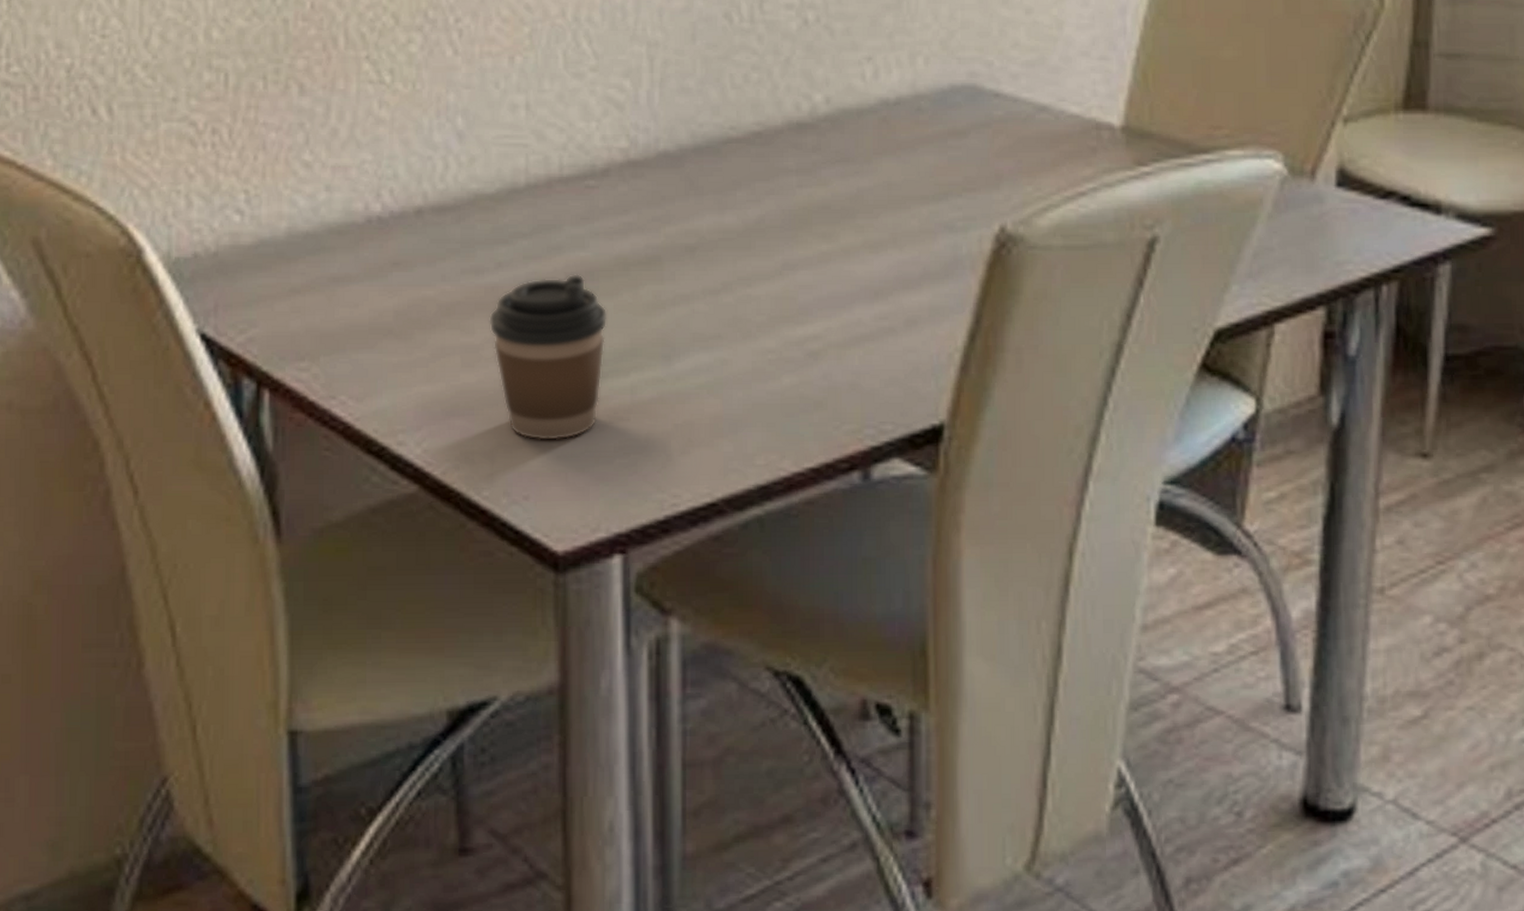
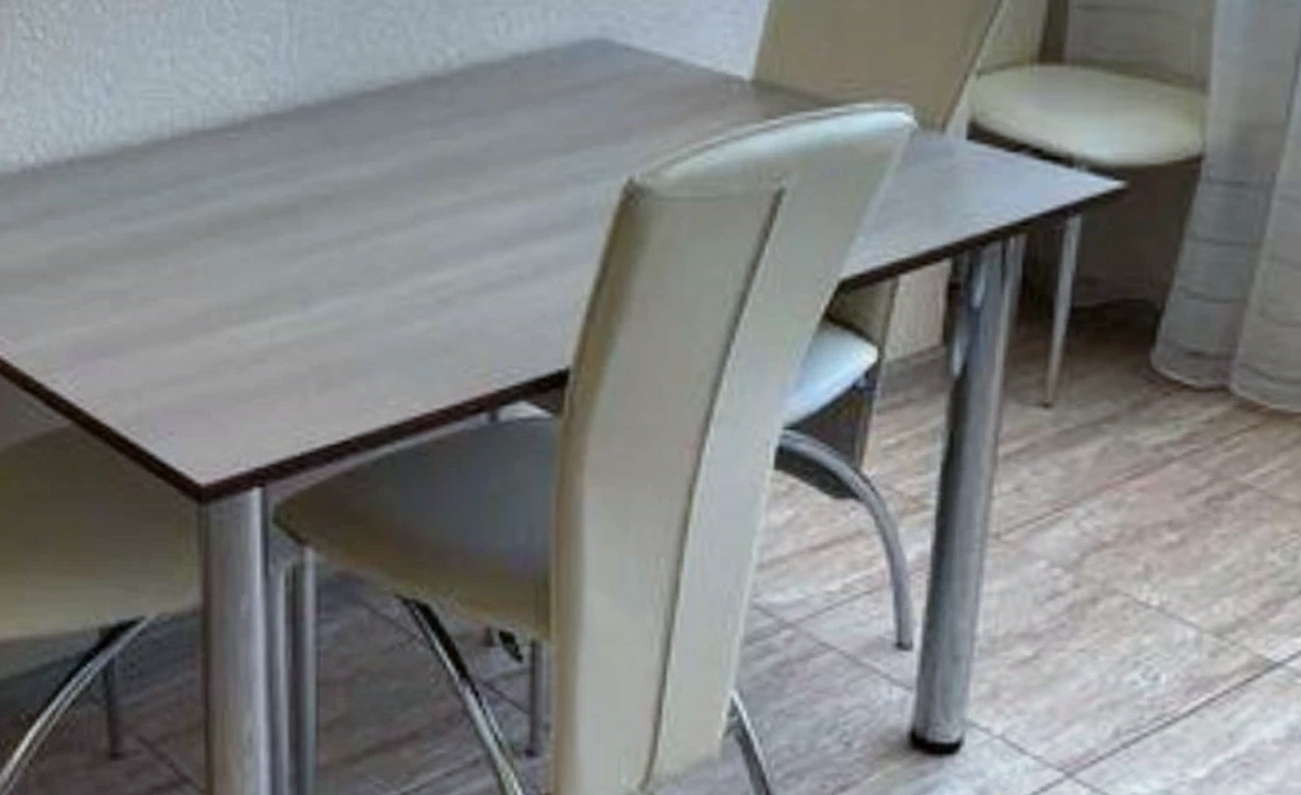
coffee cup: present [489,274,608,441] -> none [136,223,248,381]

